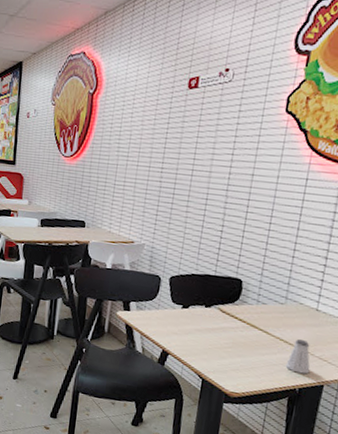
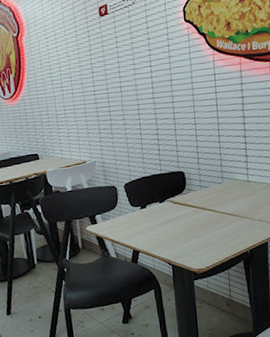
saltshaker: present [285,339,310,374] -> none [235,209,255,238]

